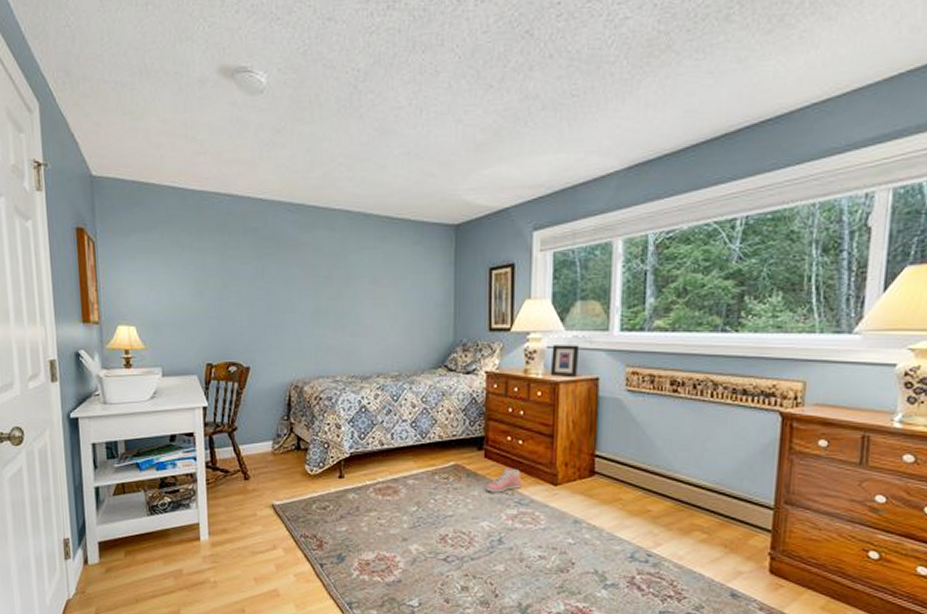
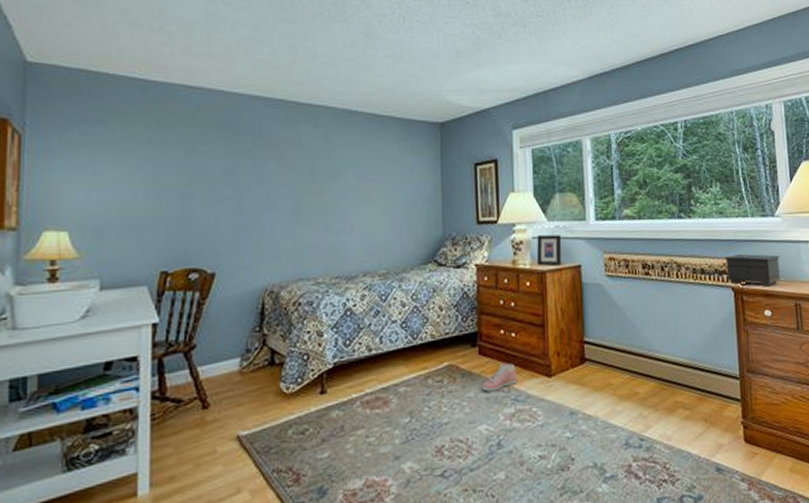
jewelry box: none [775,375,851,414] -> present [724,254,782,287]

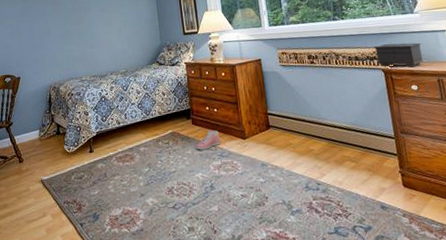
picture frame: present [536,235,562,266] -> none [227,38,246,62]

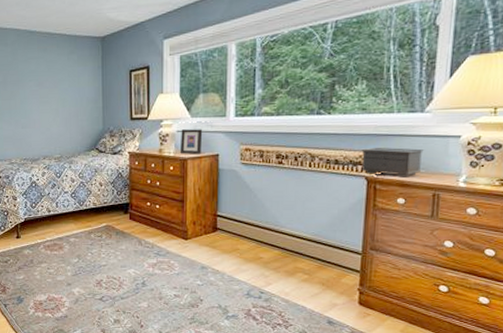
sneaker: present [196,130,221,150] -> none [131,227,159,246]
picture frame: none [227,38,246,62] -> present [179,129,203,154]

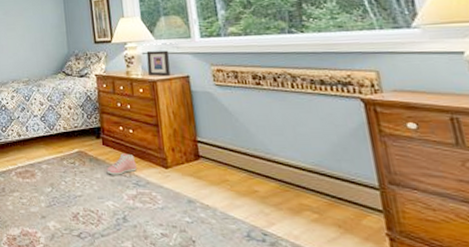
sneaker: none [131,227,159,246] -> present [106,153,137,175]
jewelry box: present [361,147,424,178] -> none [348,65,428,99]

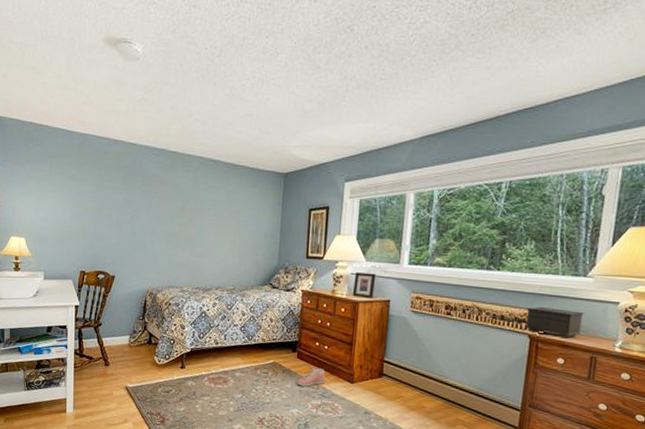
jewelry box: none [348,65,428,99] -> present [525,306,584,338]

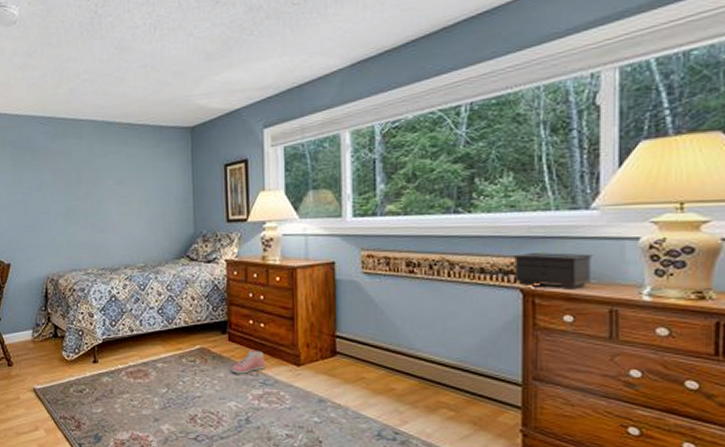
picture frame: present [352,272,377,298] -> none [287,232,315,262]

